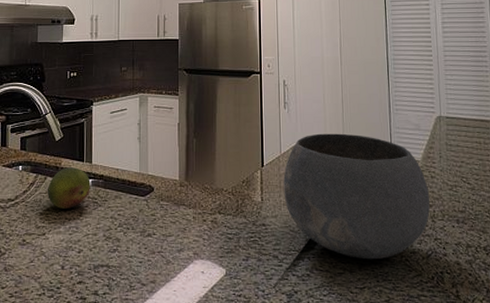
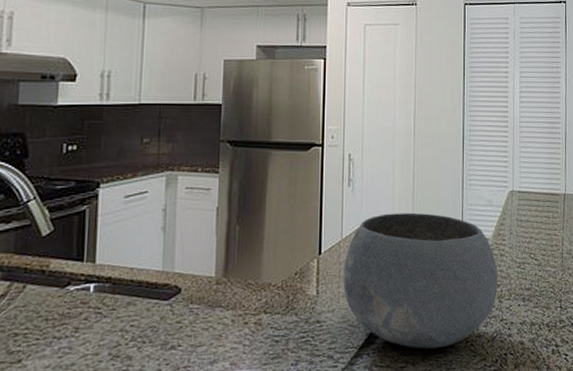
fruit: present [47,167,91,209] -> none [26,269,93,325]

